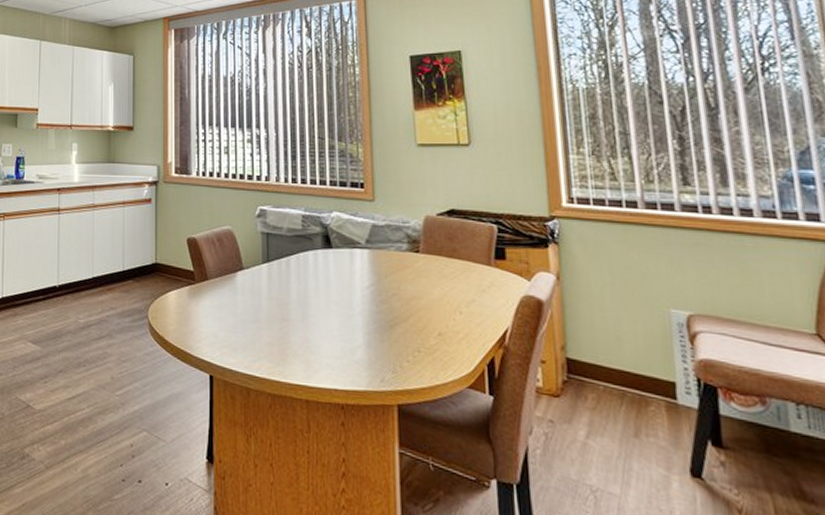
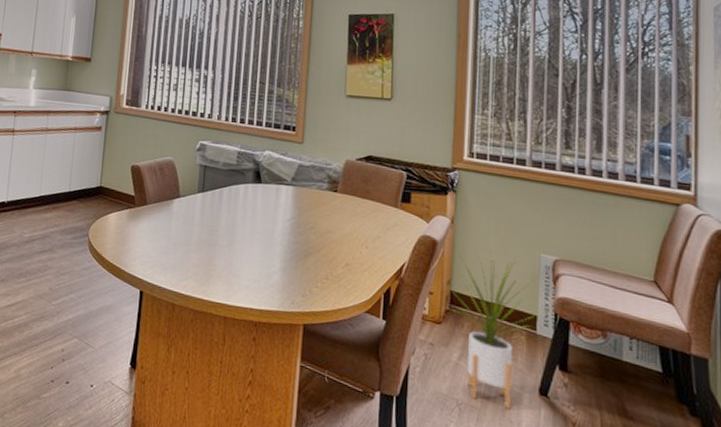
house plant: none [566,306,677,495] -> present [450,249,538,409]

